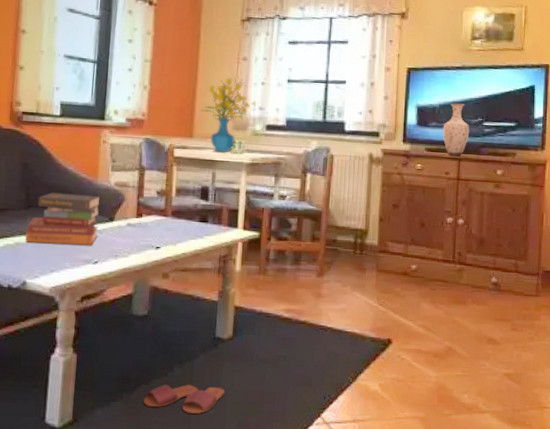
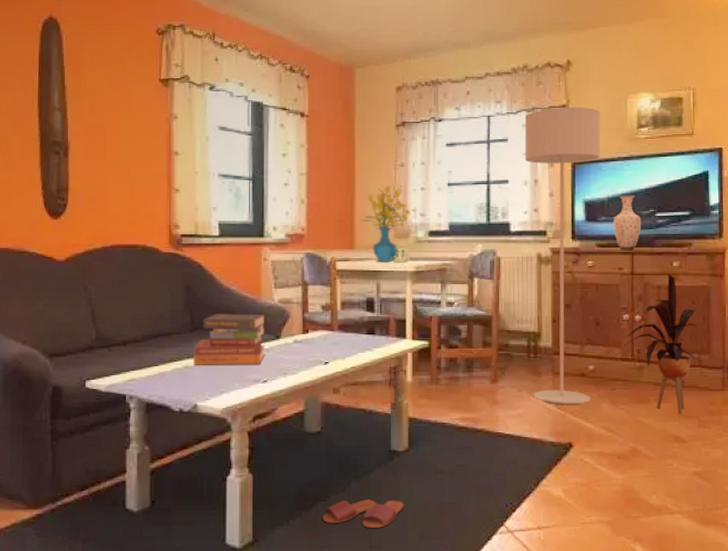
floor lamp: none [357,14,437,303] -> present [524,106,601,406]
house plant: none [447,181,517,317] -> present [624,274,697,414]

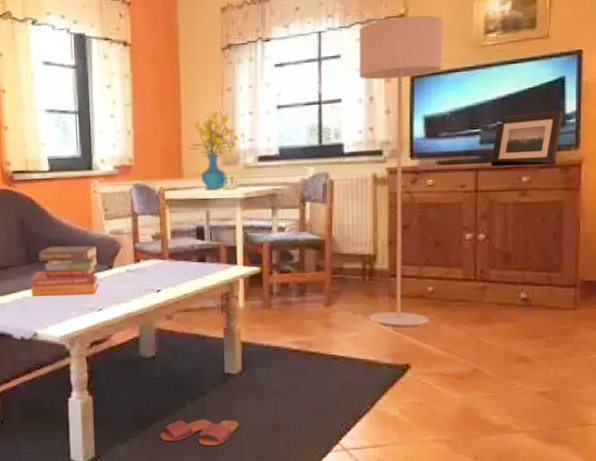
vase: present [613,195,642,251] -> none [455,108,488,168]
house plant: present [624,274,697,414] -> none [467,190,547,334]
picture frame: none [644,202,708,252] -> present [490,110,564,167]

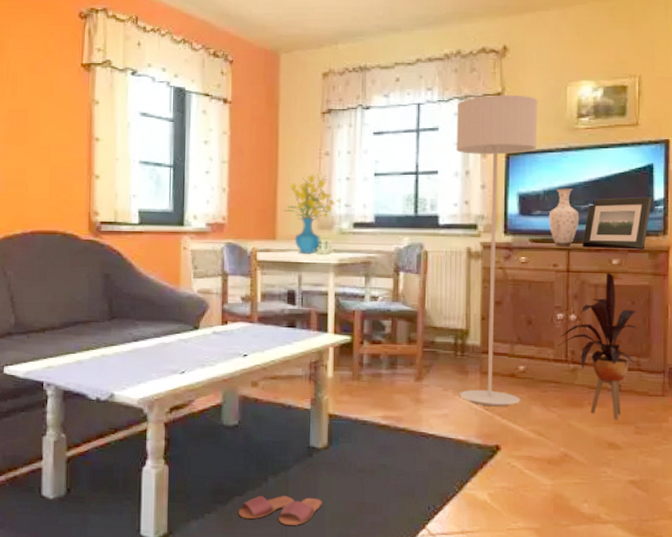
books: present [31,245,99,296] -> none [111,302,184,355]
vase: none [455,108,488,168] -> present [548,188,579,247]
house plant: none [467,190,547,334] -> present [558,272,637,420]

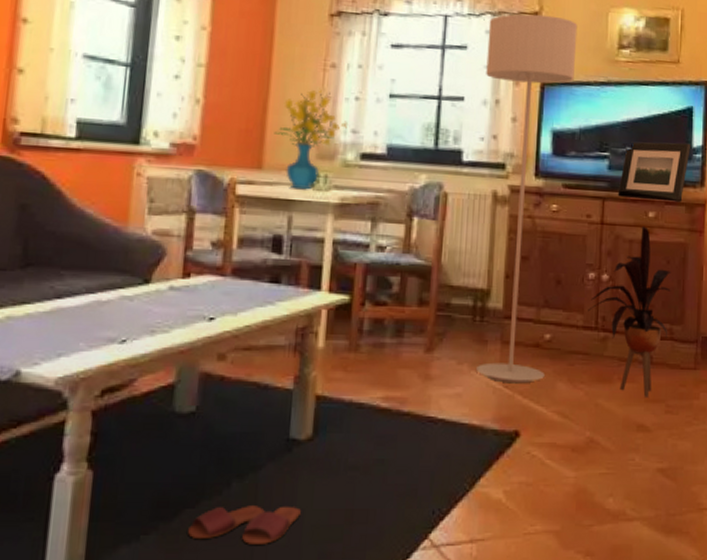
vase: present [548,188,579,247] -> none [583,127,616,196]

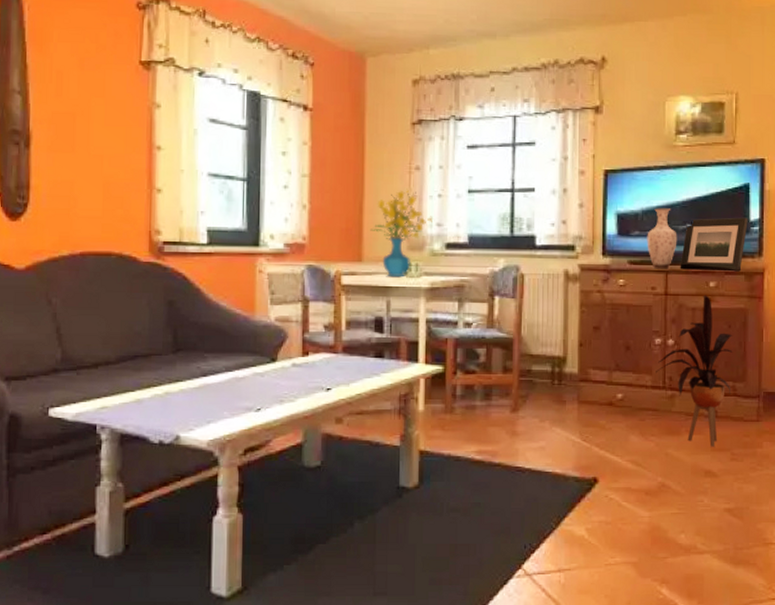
slippers: present [188,506,301,546] -> none [322,541,412,574]
floor lamp: present [477,14,578,384] -> none [553,108,637,437]
vase: none [583,127,616,196] -> present [647,208,677,269]

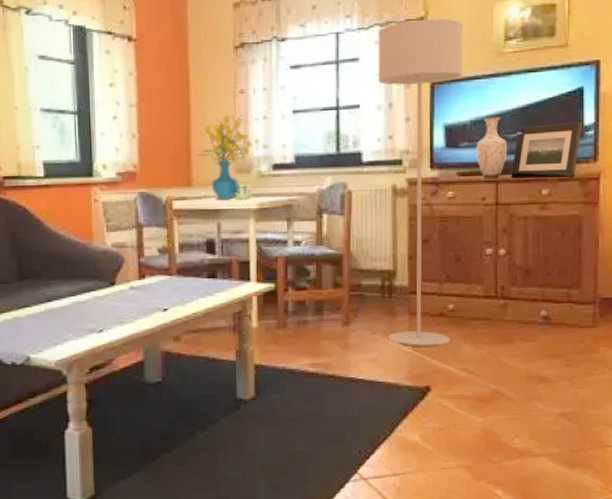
floor lamp: none [553,108,637,437] -> present [377,18,463,348]
house plant: present [656,295,733,447] -> none [487,203,567,353]

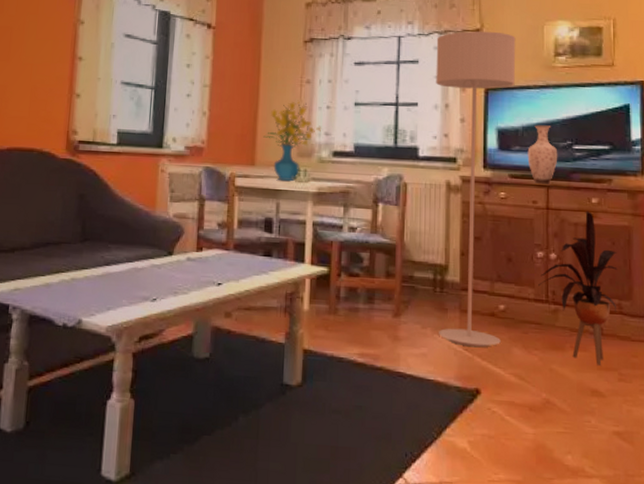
house plant: none [487,203,567,353] -> present [538,211,618,366]
picture frame: present [511,122,582,179] -> none [561,136,629,190]

